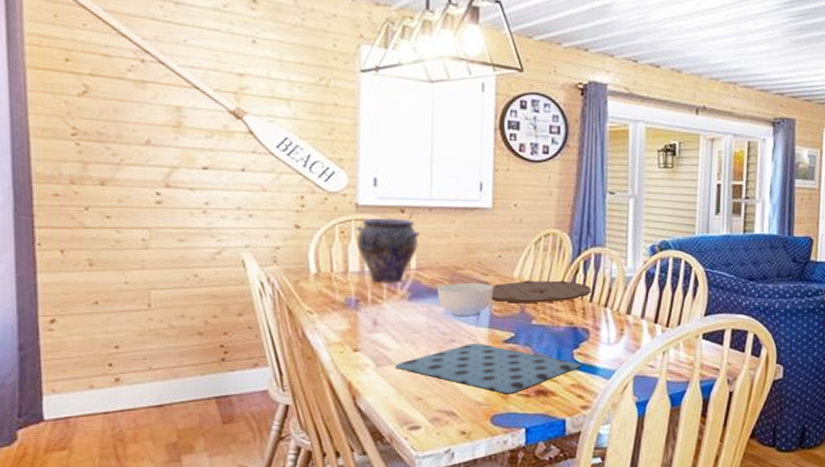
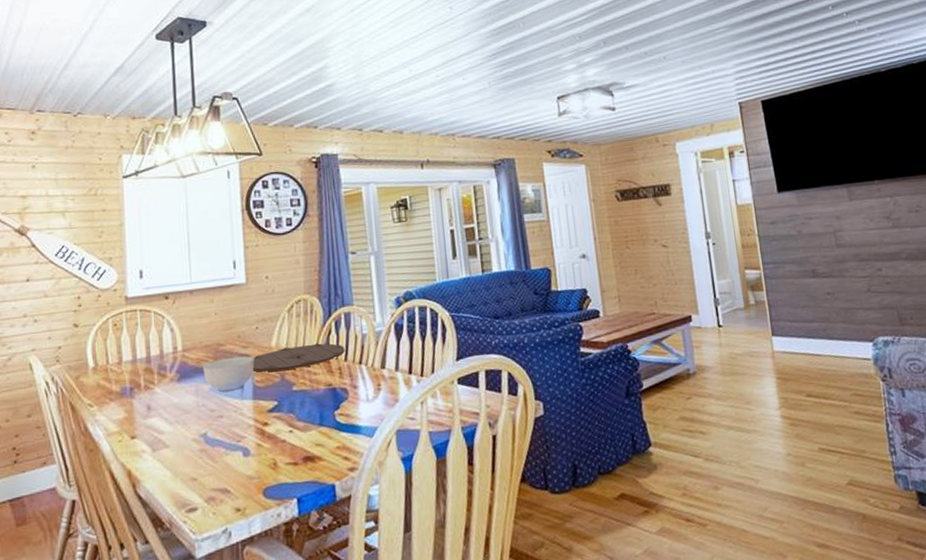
vase: present [356,217,421,283] -> none [127,304,184,369]
placemat: present [395,342,582,393] -> none [169,415,345,464]

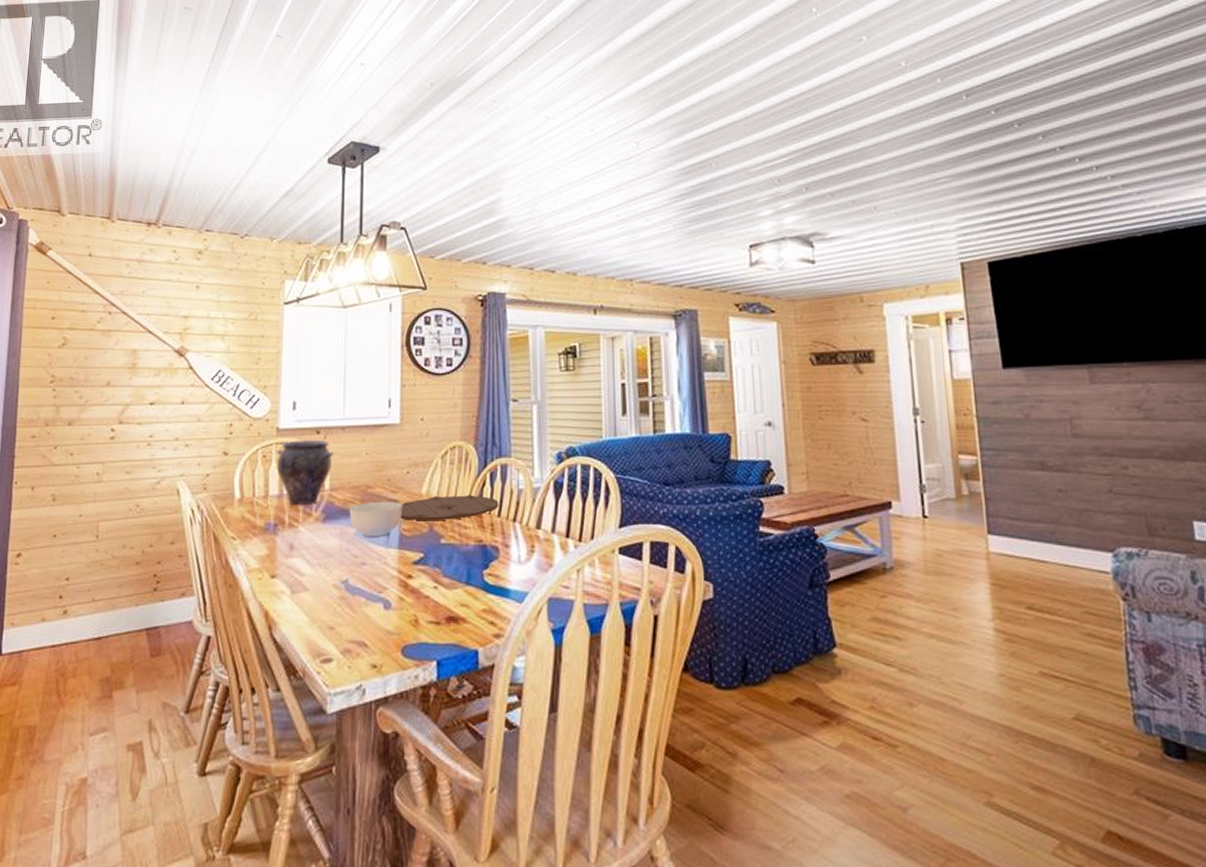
vase: none [127,304,184,369] -> present [276,439,334,506]

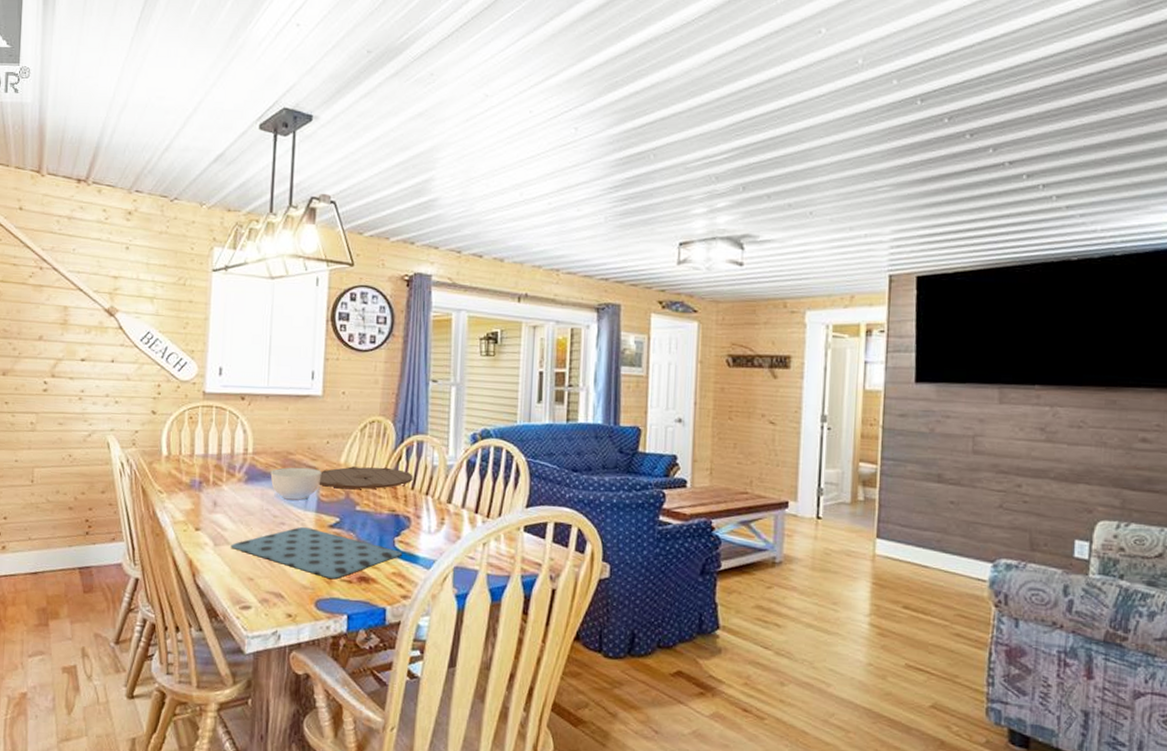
vase: present [276,439,334,506] -> none [202,404,258,467]
placemat: none [309,565,493,621] -> present [231,526,403,579]

